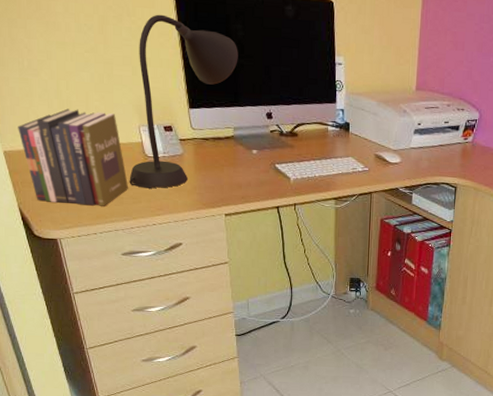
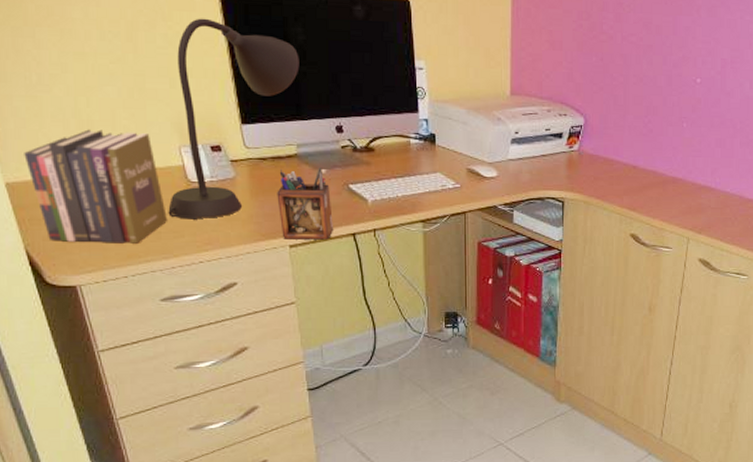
desk organizer: none [216,148,261,211] -> present [277,168,333,240]

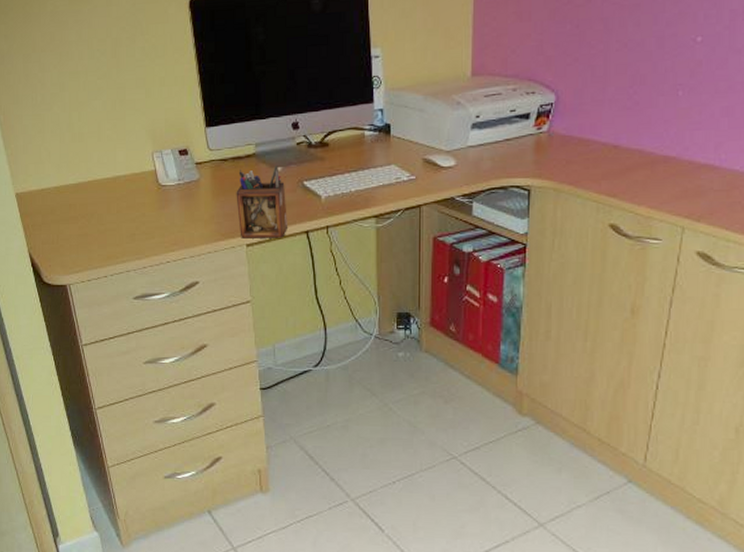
books: present [24,129,168,244] -> none [30,141,142,246]
desk lamp: present [168,18,300,220] -> none [142,28,259,222]

